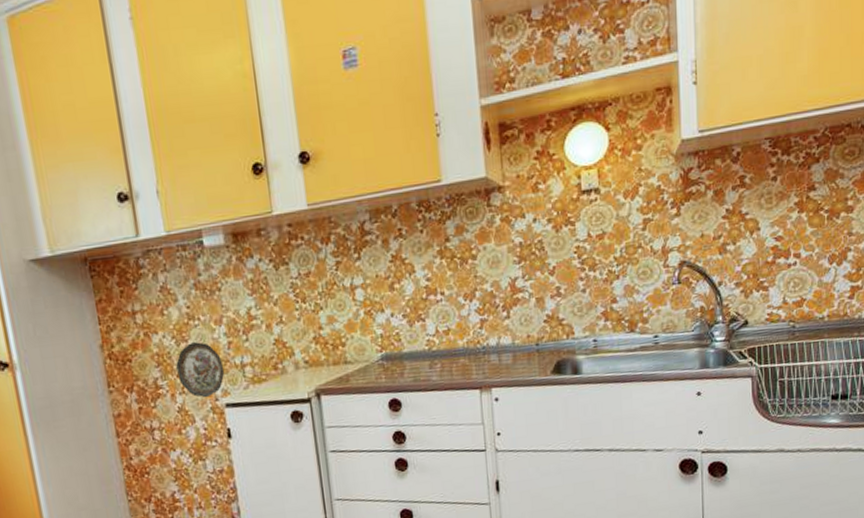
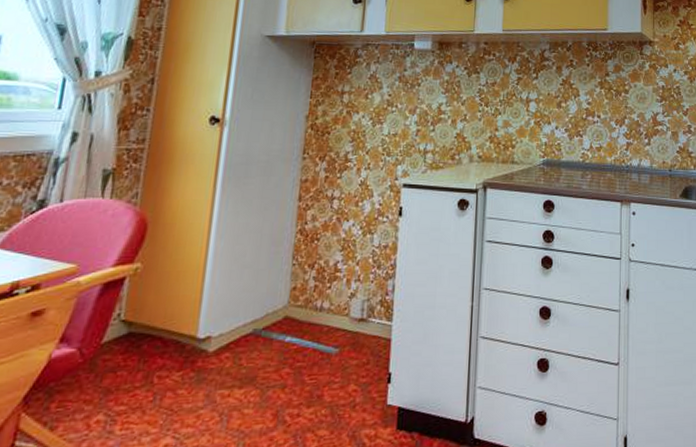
decorative plate: present [176,342,225,398] -> none [367,125,409,176]

